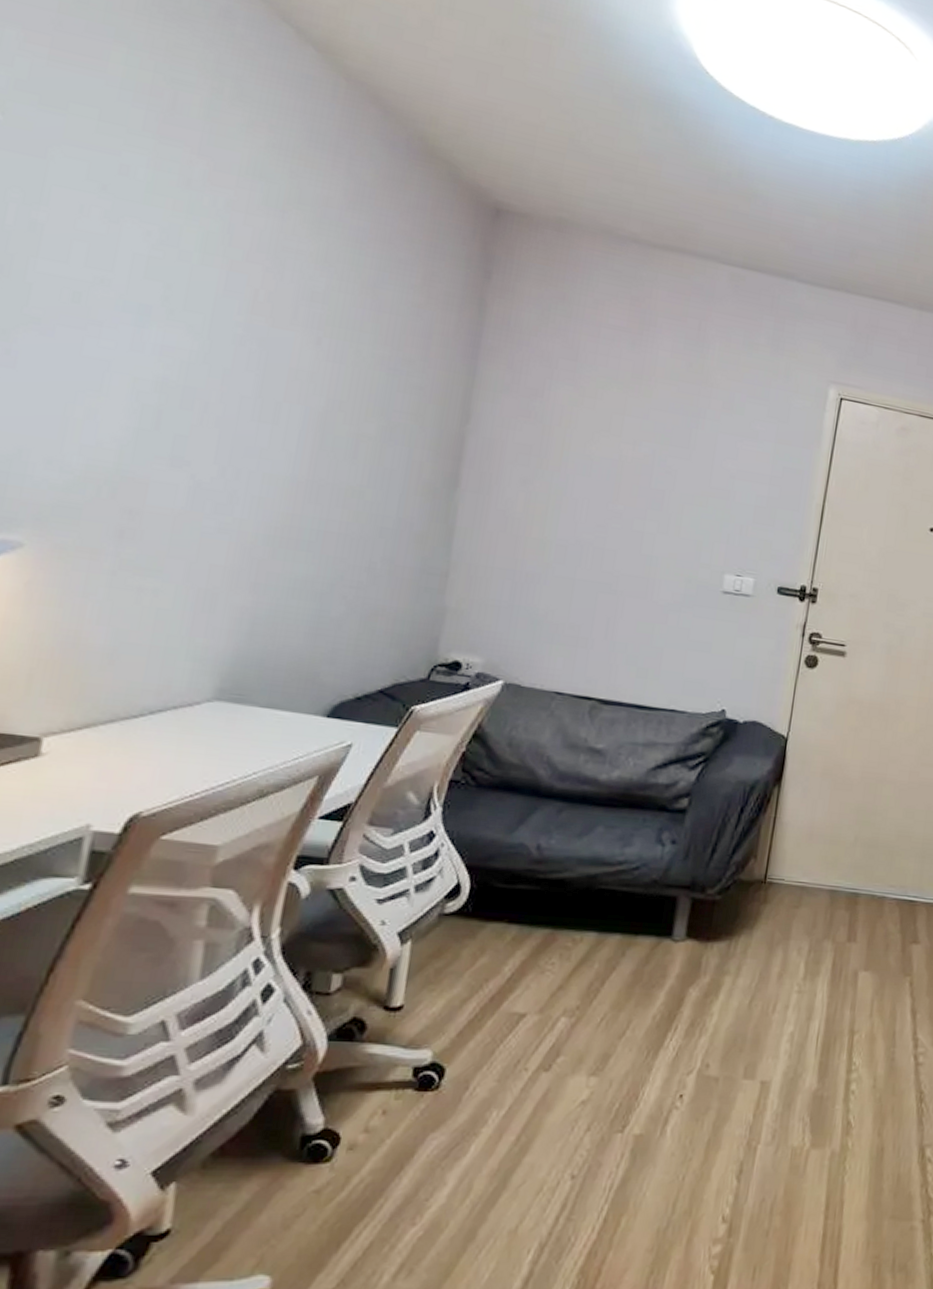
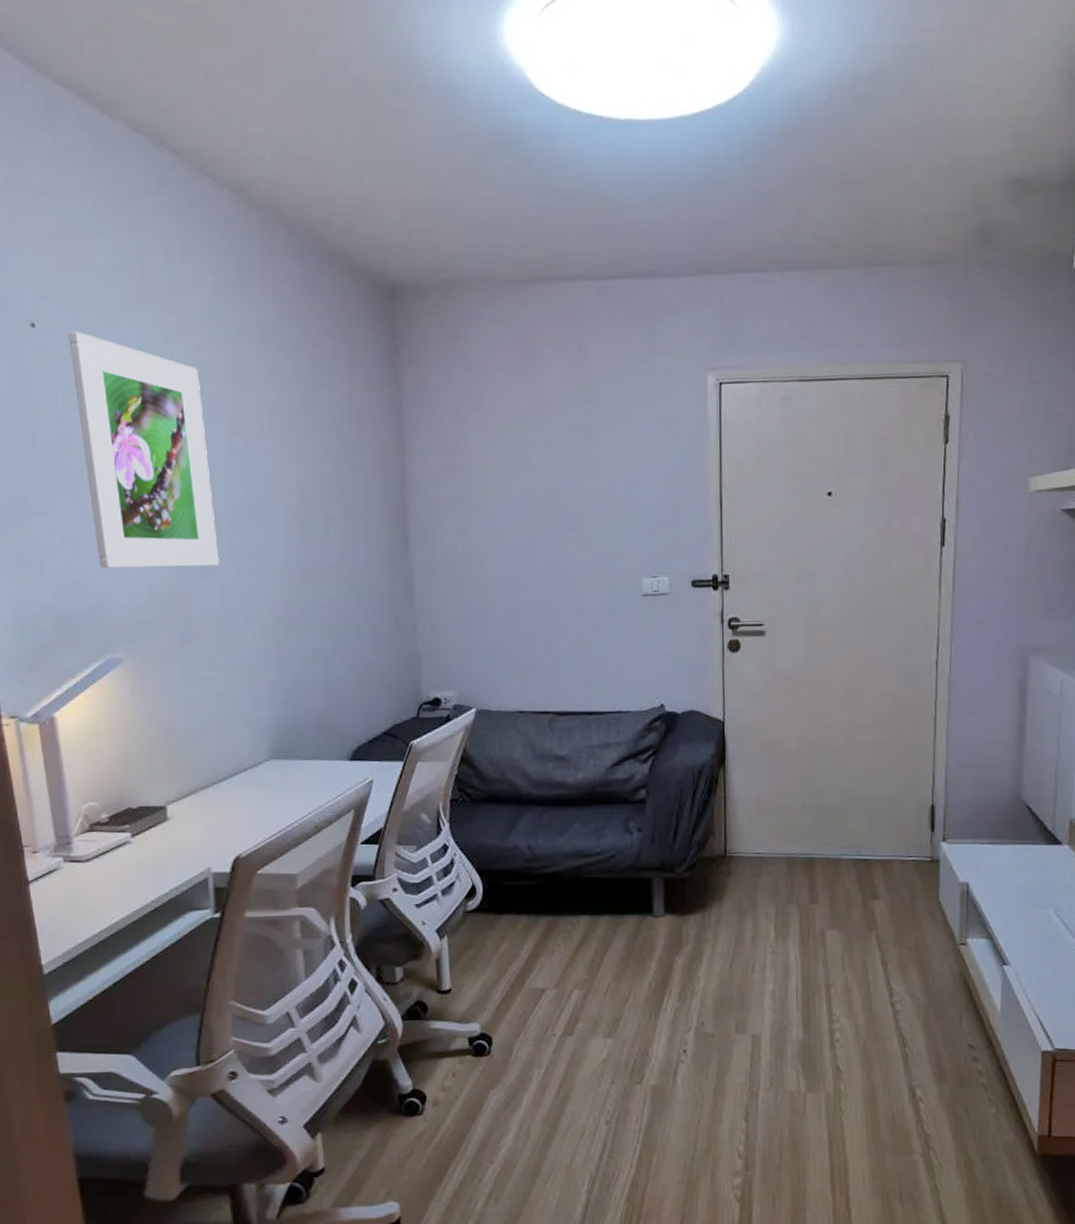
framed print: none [18,138,224,459] -> present [68,331,219,569]

